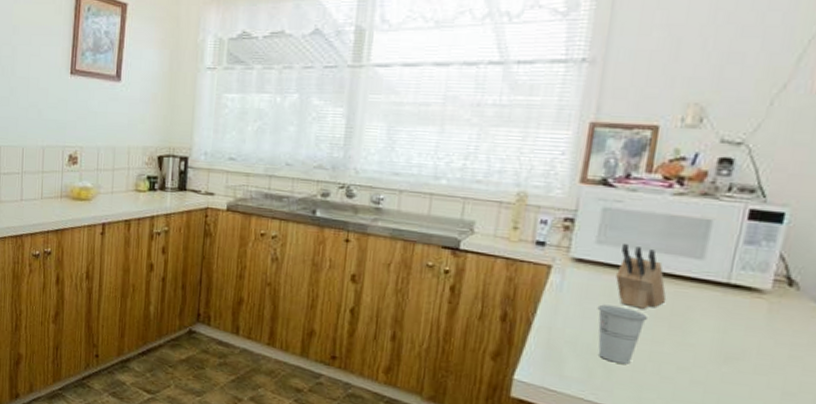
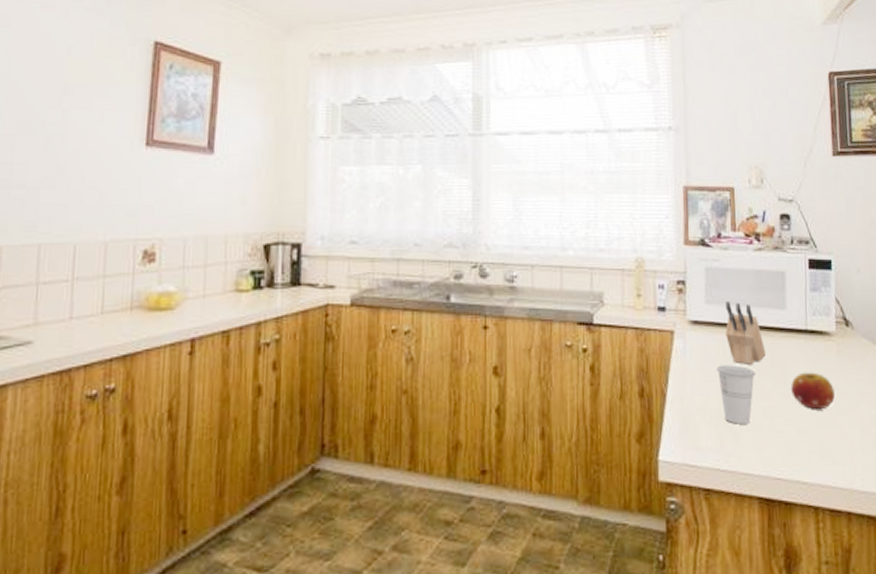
fruit: none [691,325,754,366] -> present [791,372,835,410]

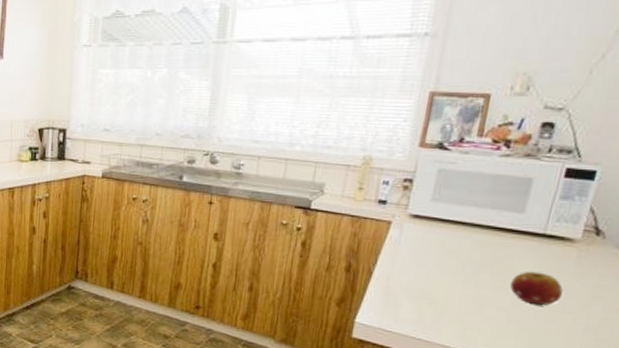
cup: present [716,365,757,424] -> none [429,255,474,307]
knife block: present [725,300,766,364] -> none [447,200,491,258]

